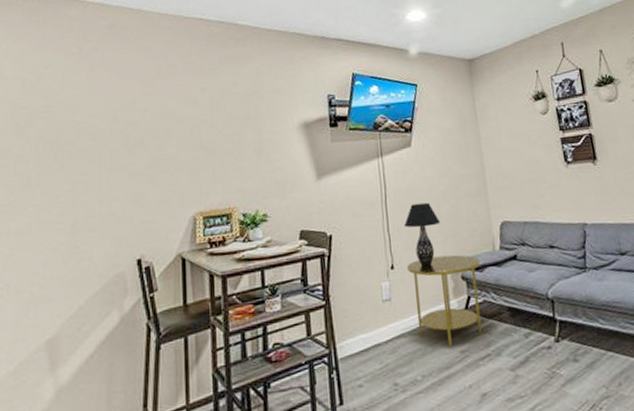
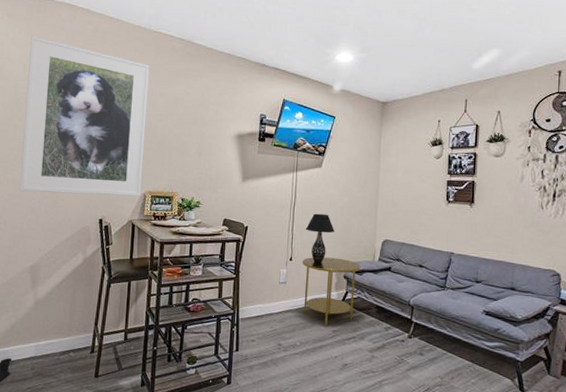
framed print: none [25,43,190,241] -> present [20,36,150,197]

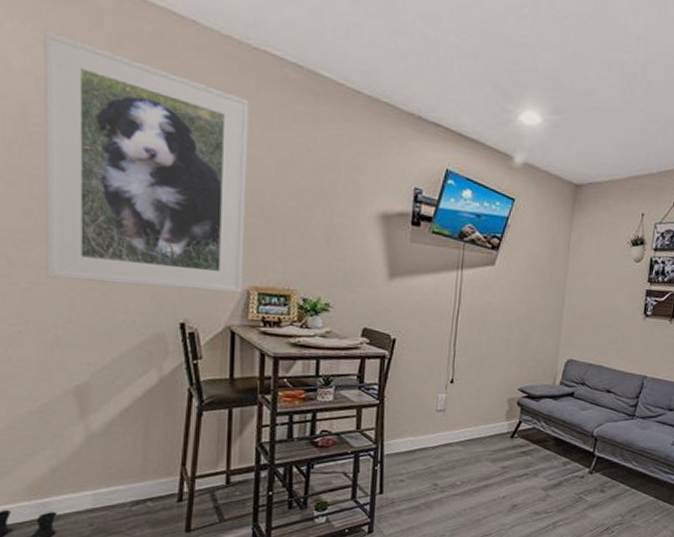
side table: present [302,257,361,326] -> none [465,379,538,462]
table lamp: present [305,213,334,263] -> none [471,324,508,387]

